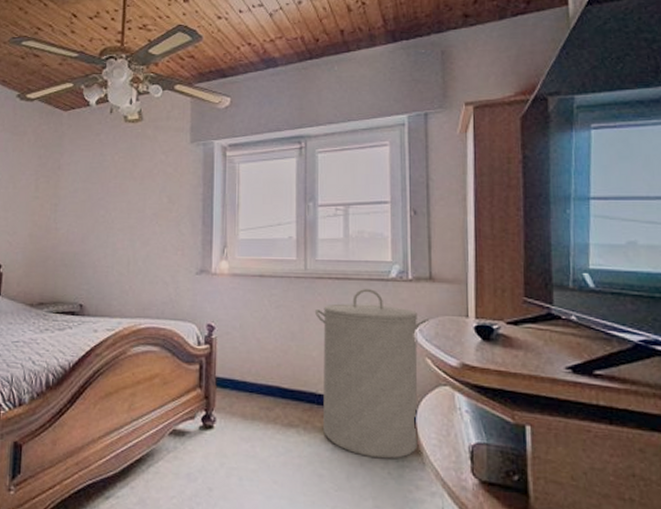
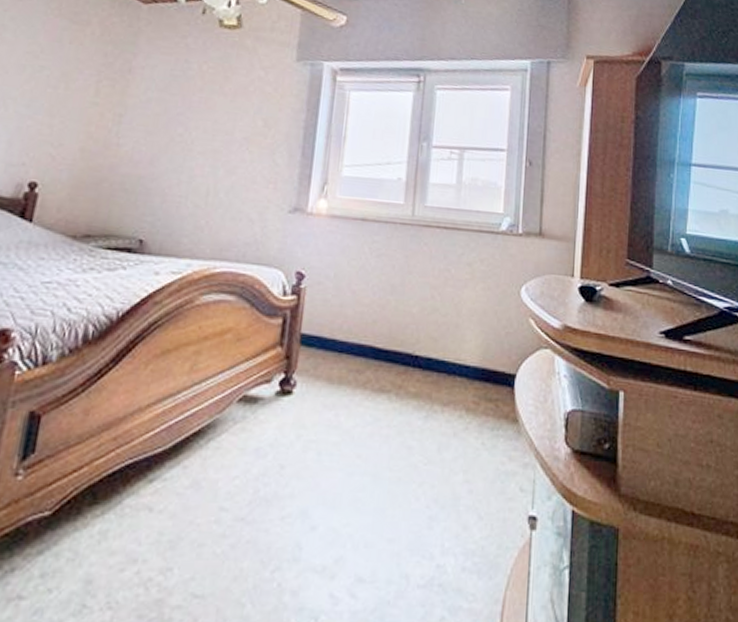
laundry hamper: present [315,289,430,459] -> none [417,241,536,428]

